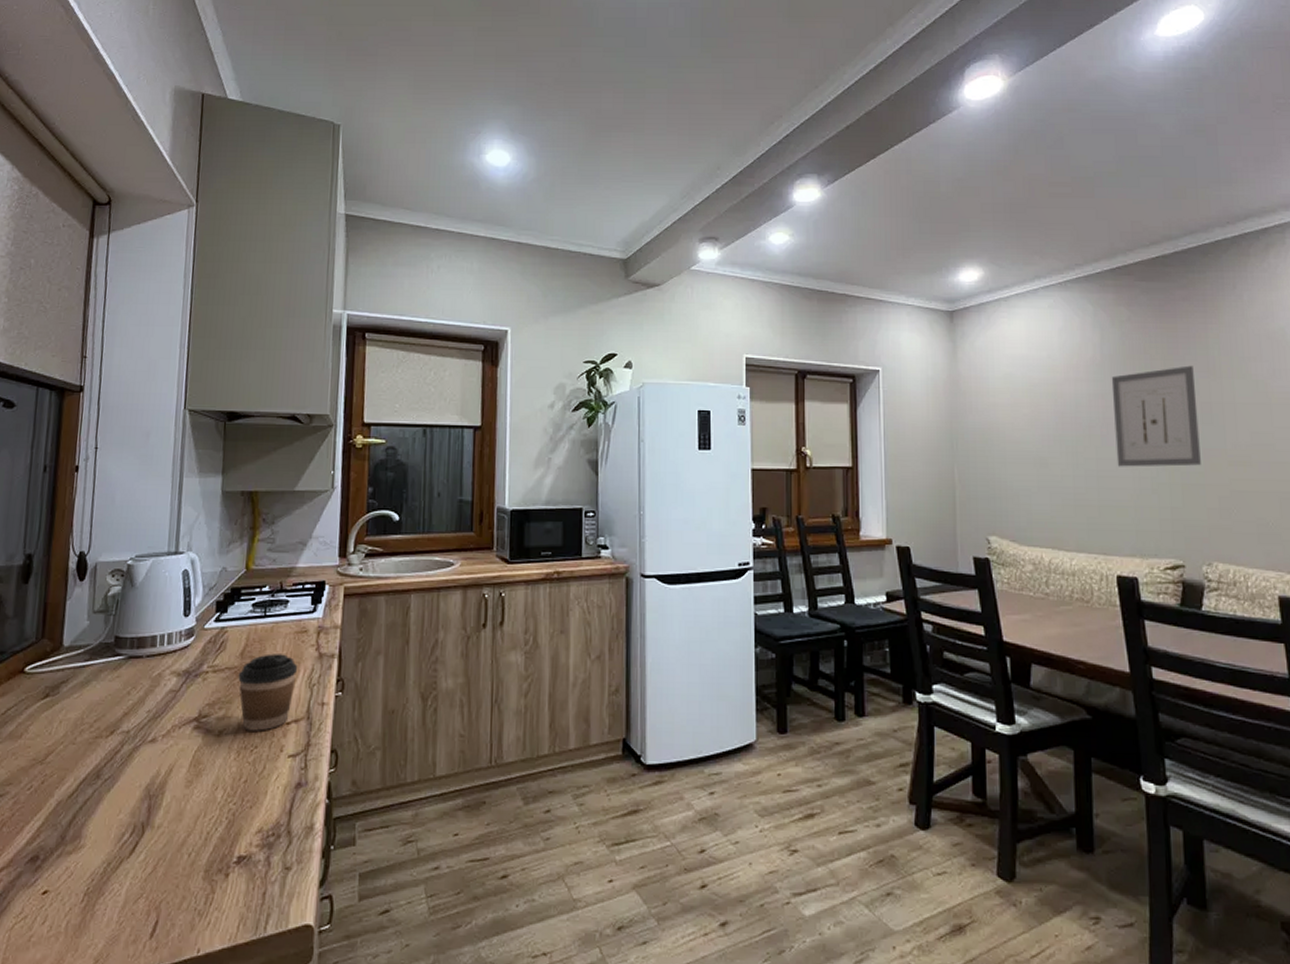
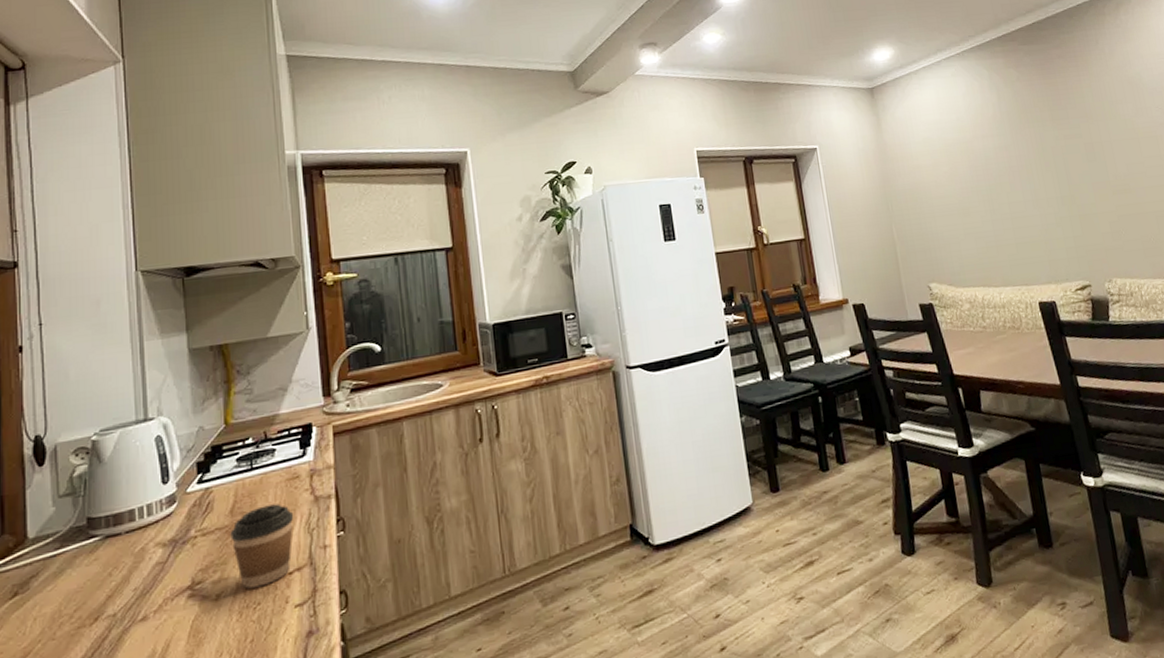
wall art: present [1111,365,1201,467] -> none [1010,113,1092,208]

